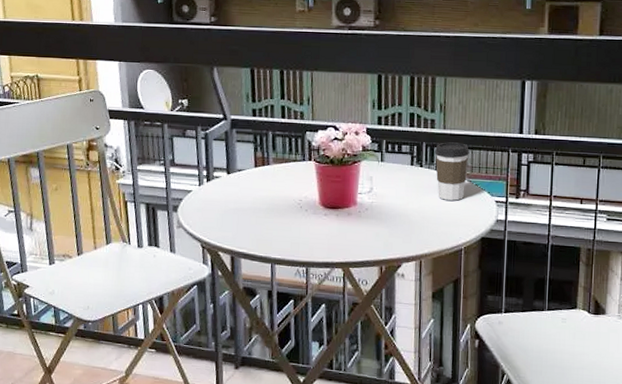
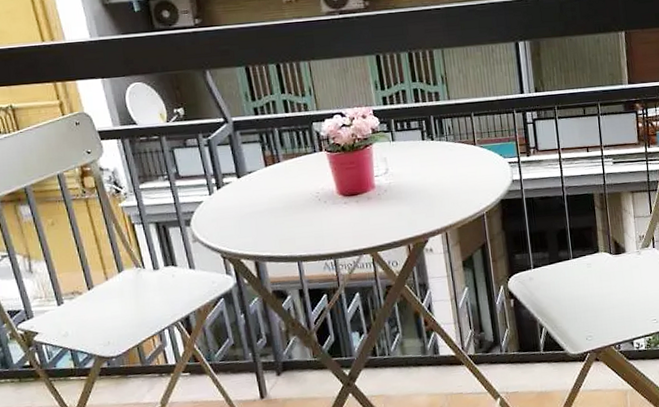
coffee cup: present [435,142,469,201] -> none [443,111,479,169]

